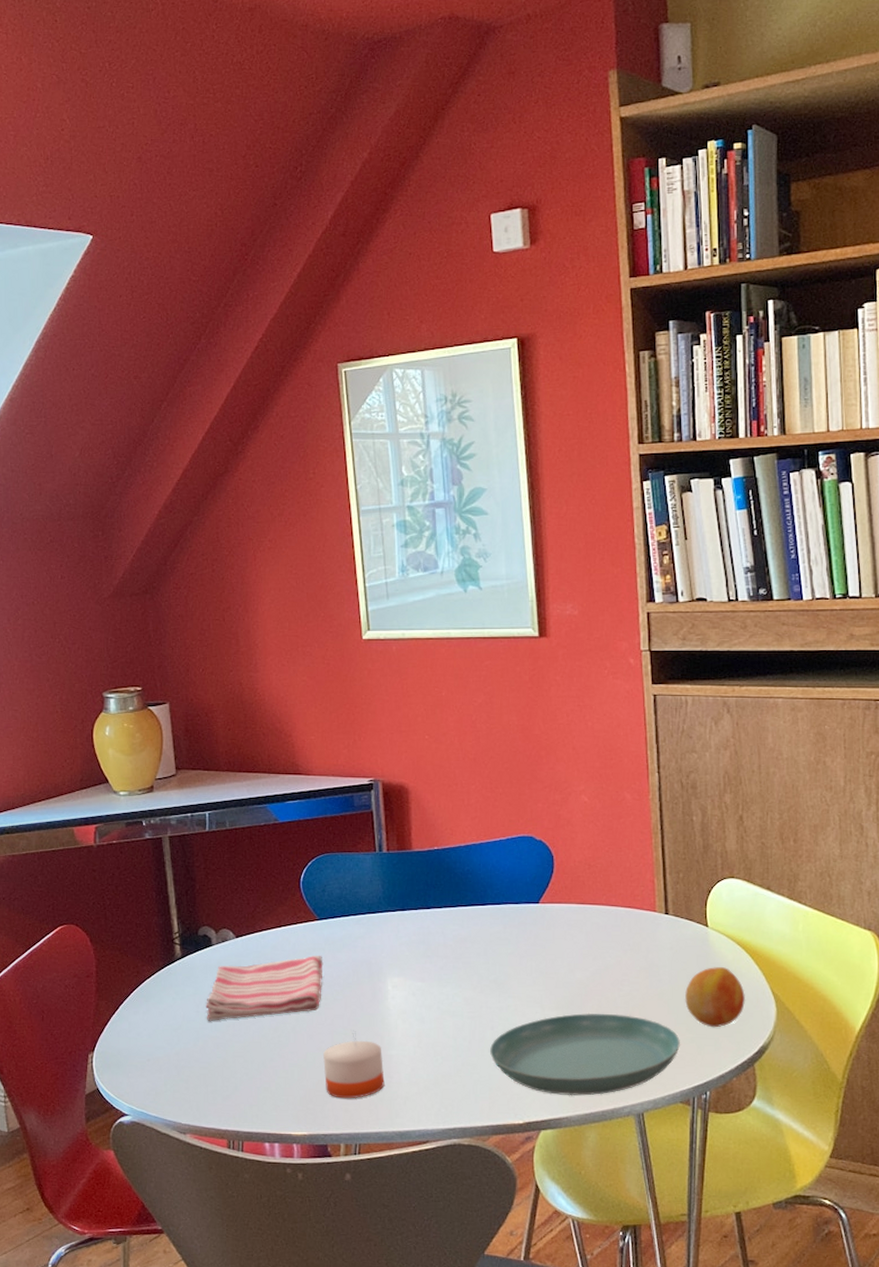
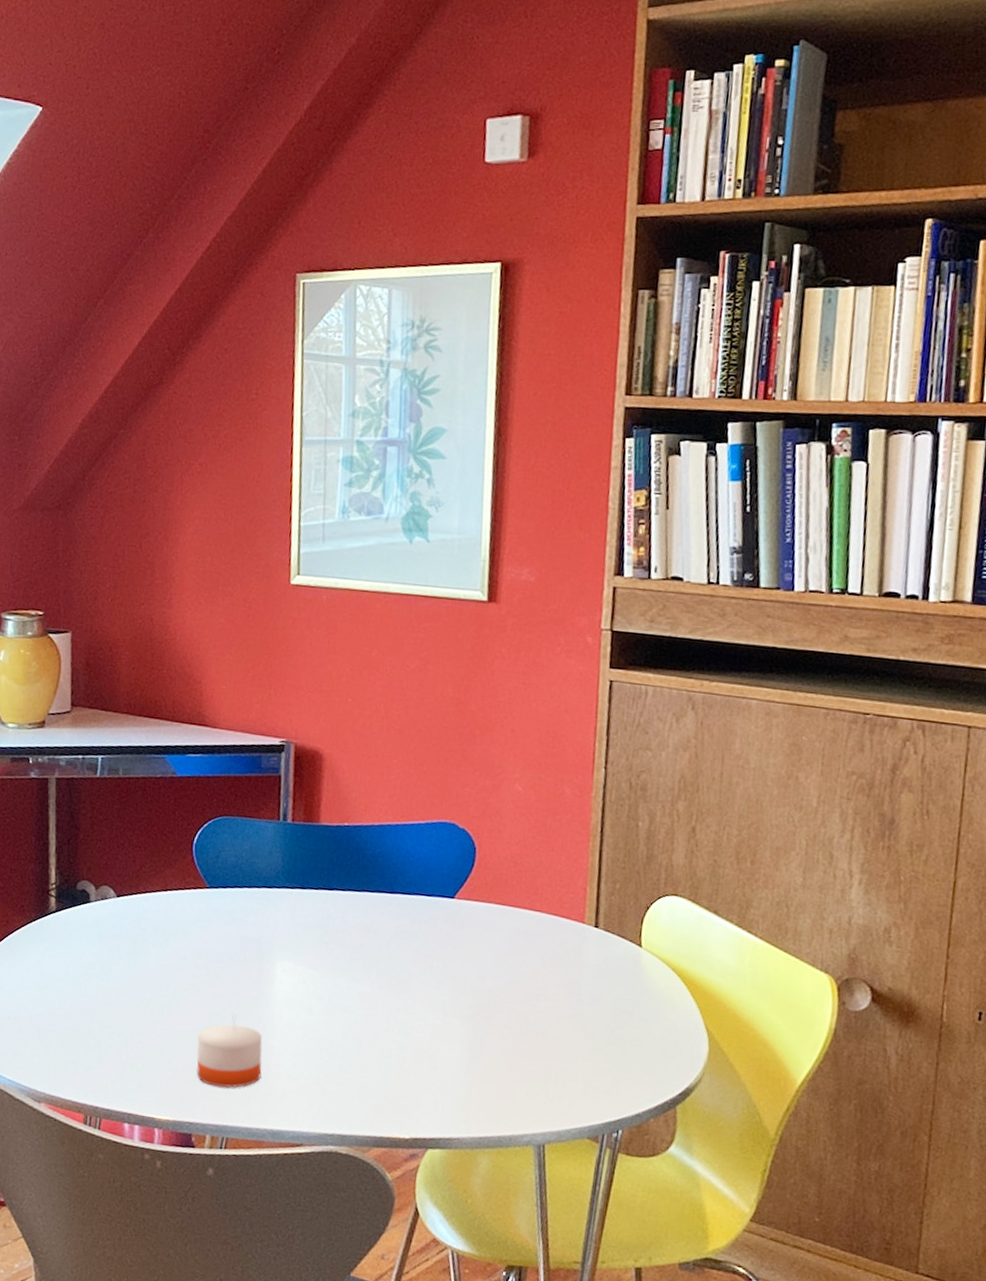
dish towel: present [206,956,323,1021] -> none [76,925,209,987]
saucer: present [490,1013,681,1096] -> none [381,1025,596,1119]
fruit: present [685,967,746,1028] -> none [606,992,675,1061]

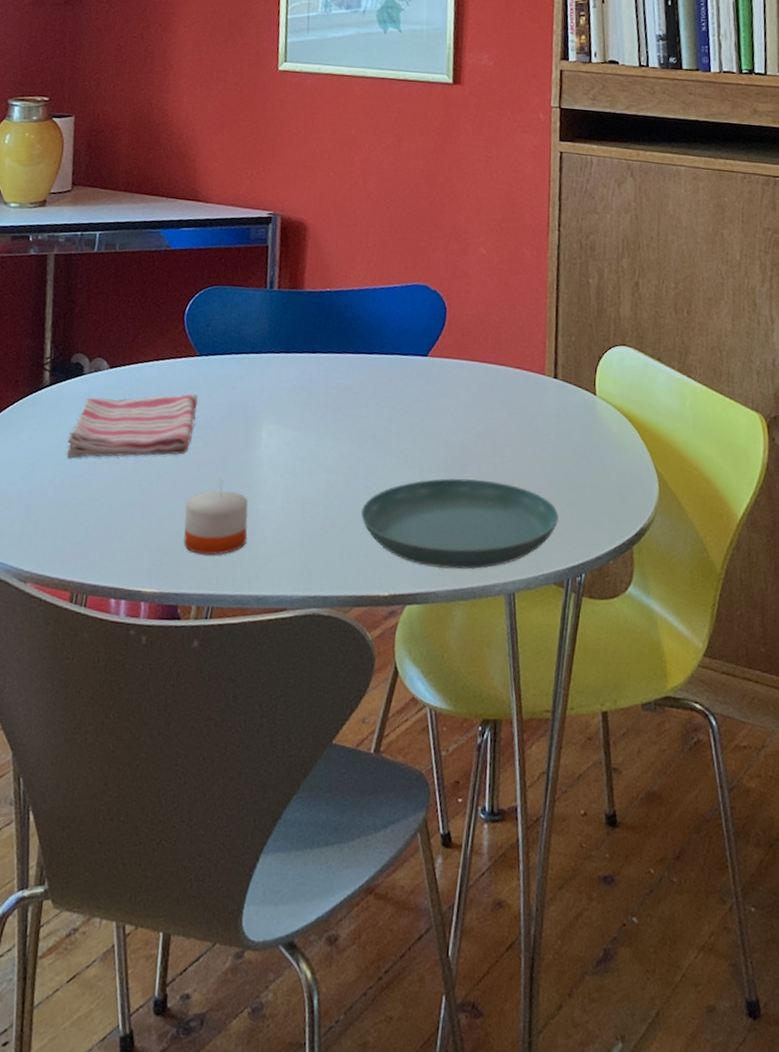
dish towel: none [76,925,209,987] -> present [67,394,198,458]
saucer: none [381,1025,596,1119] -> present [361,478,559,570]

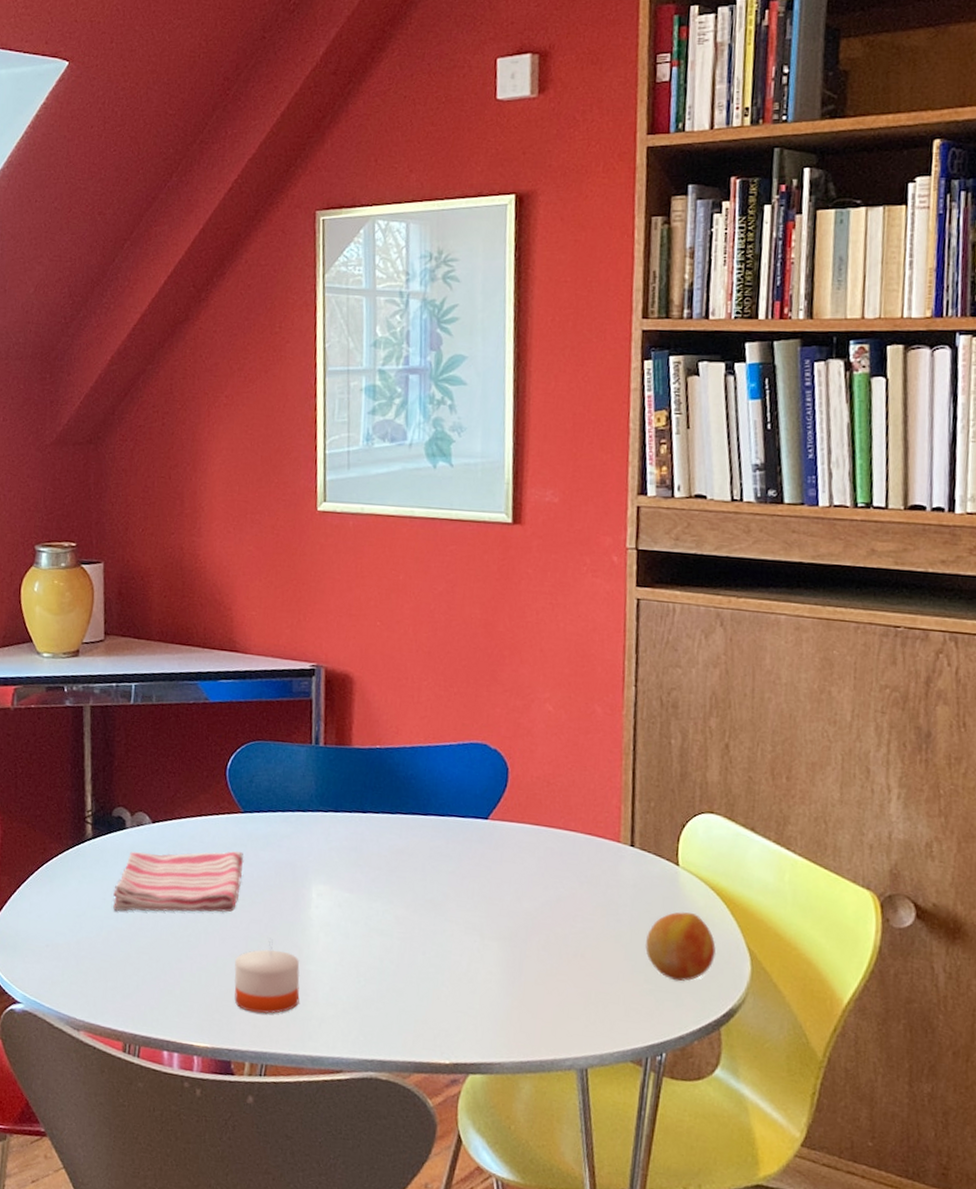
saucer: present [361,478,559,570] -> none [419,947,637,1043]
fruit: none [567,438,629,504] -> present [645,912,717,982]

